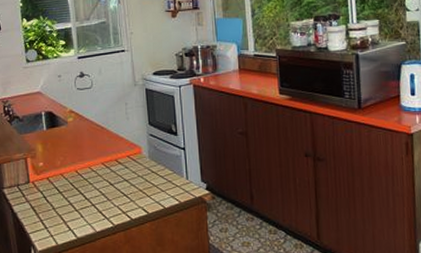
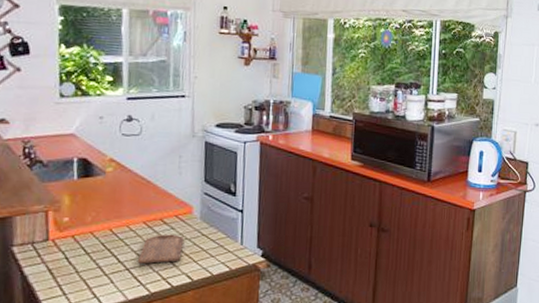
cutting board: none [100,172,137,200] -> present [137,234,184,264]

